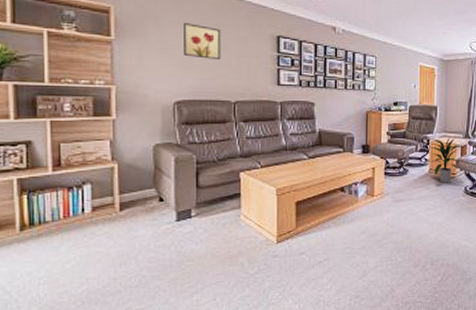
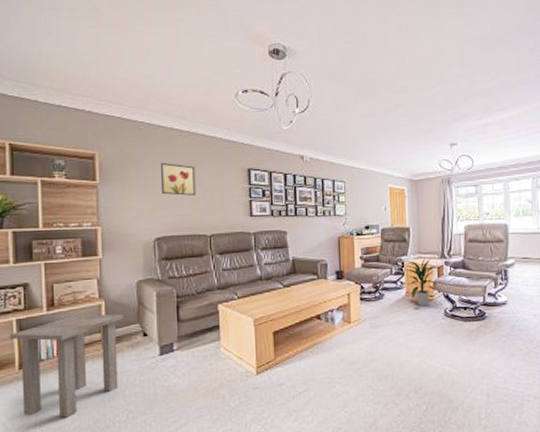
side table: none [9,176,139,281] -> present [9,313,125,418]

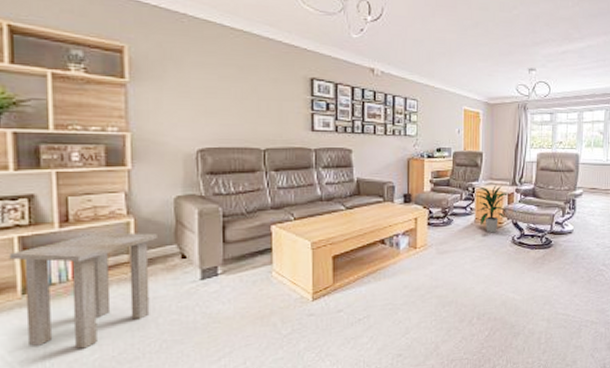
wall art: present [161,163,196,196] -> none [207,64,249,103]

